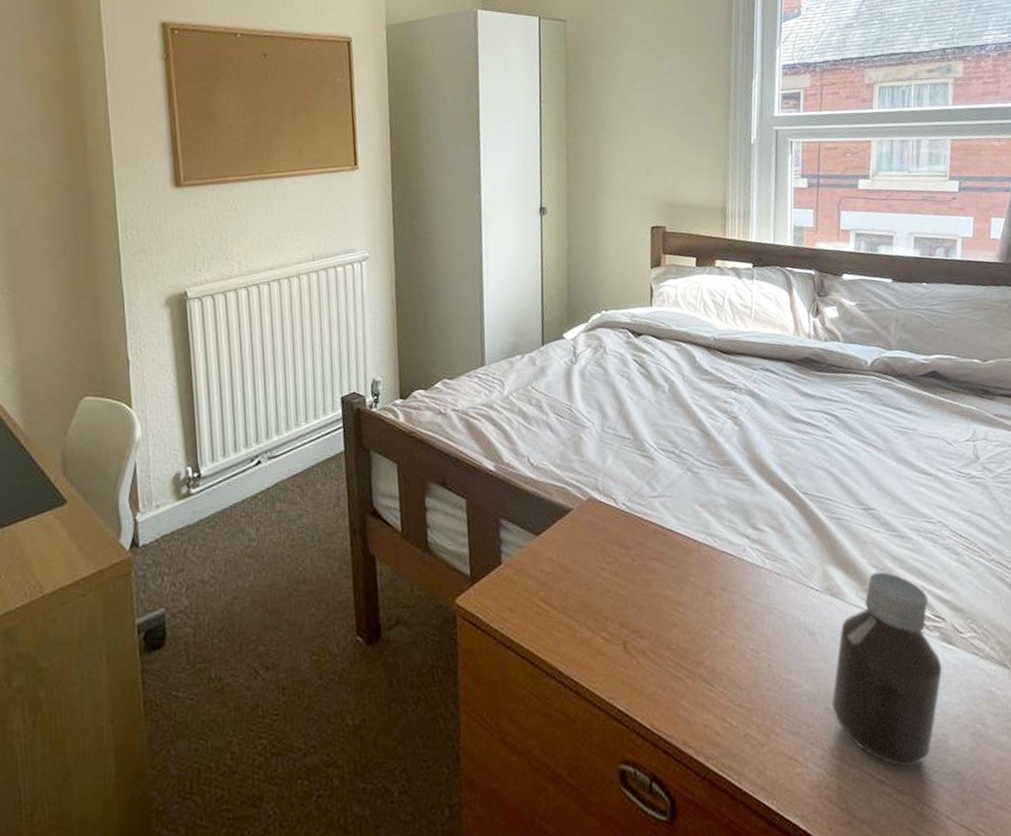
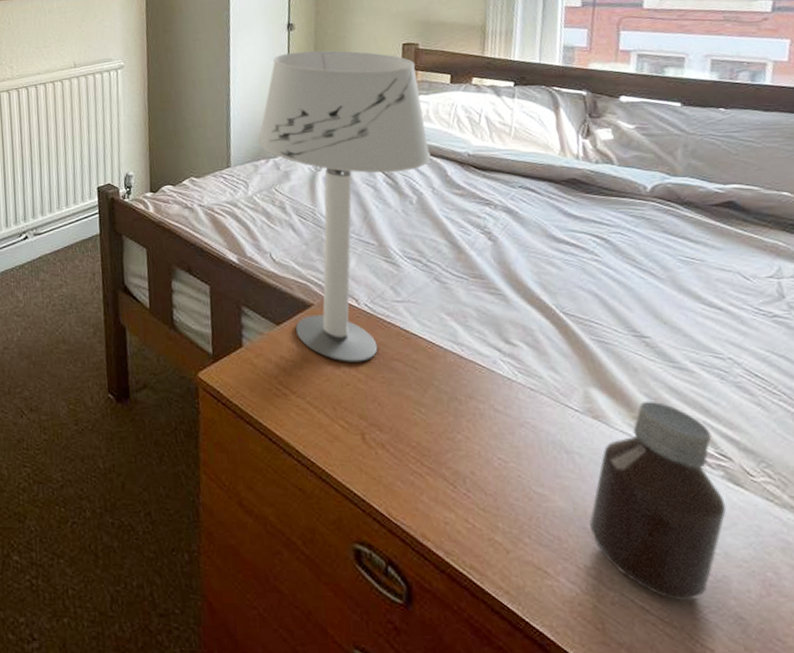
table lamp: none [513,235,681,568] -> present [258,50,432,362]

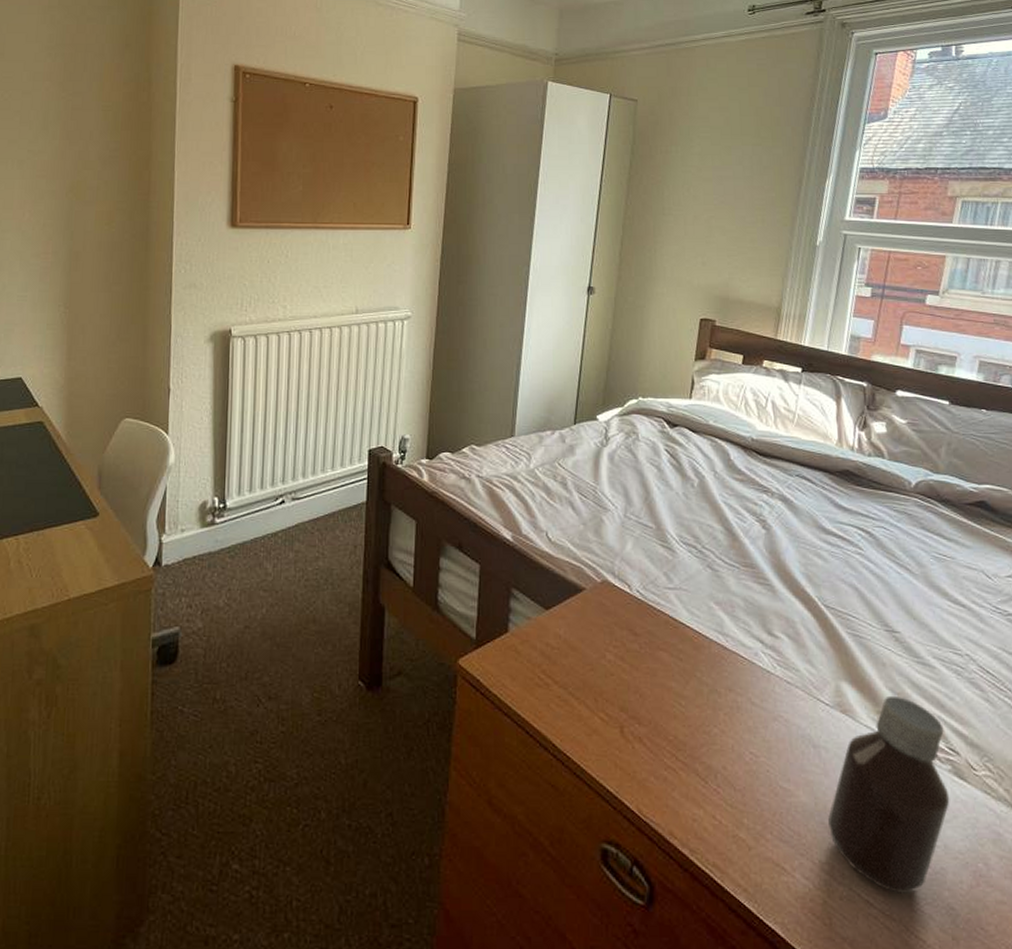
table lamp: present [258,50,432,362] -> none [546,318,717,651]

